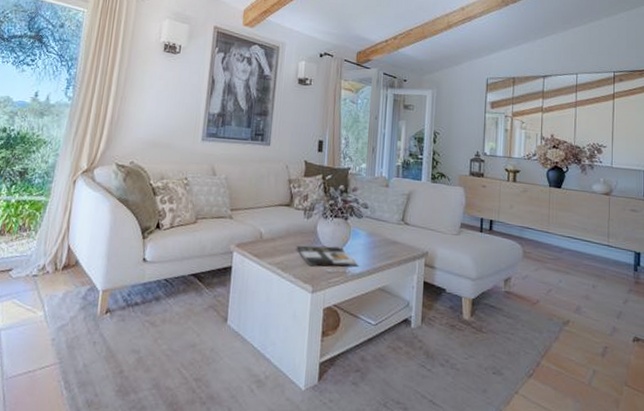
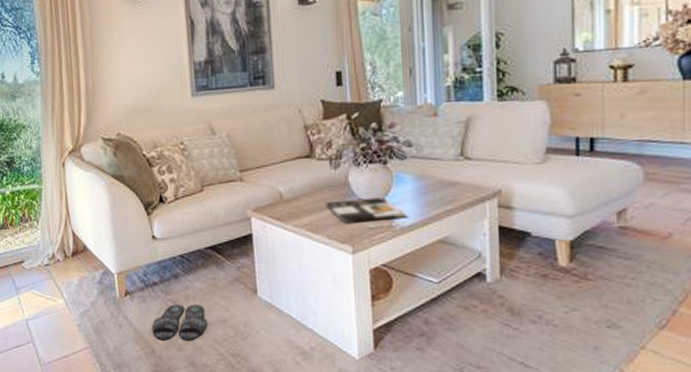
slippers: none [124,325,179,363] -> present [151,304,208,341]

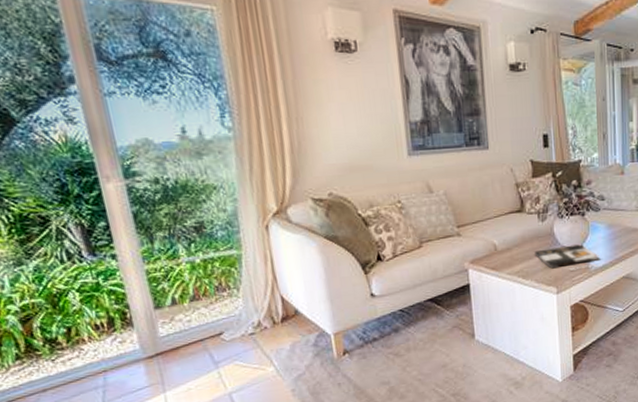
slippers: present [151,304,208,341] -> none [372,353,429,392]

